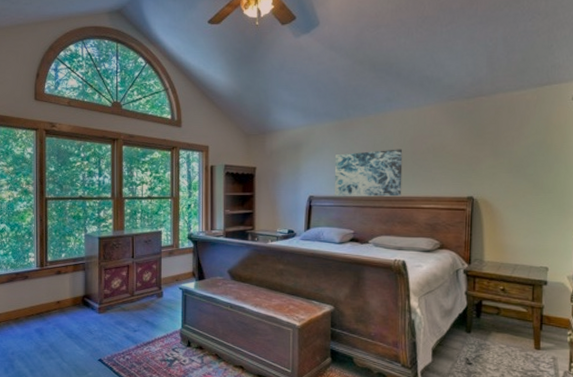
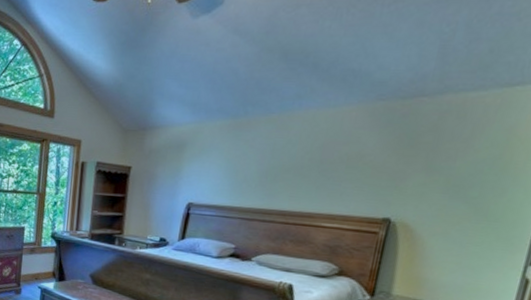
wall art: present [334,149,403,197] -> none [217,155,308,212]

